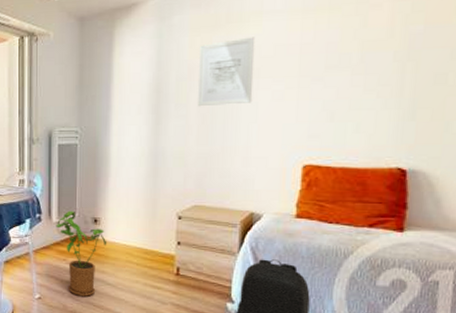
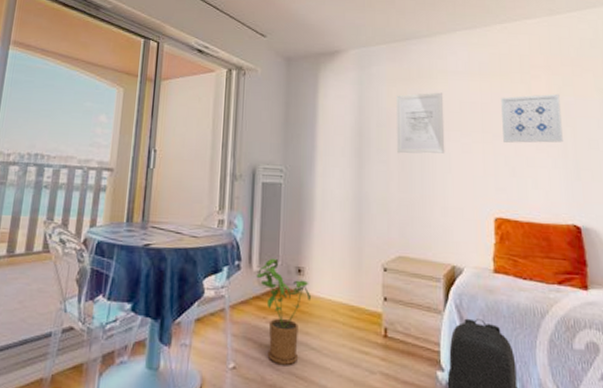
wall art: none [323,23,405,85] -> present [501,93,563,143]

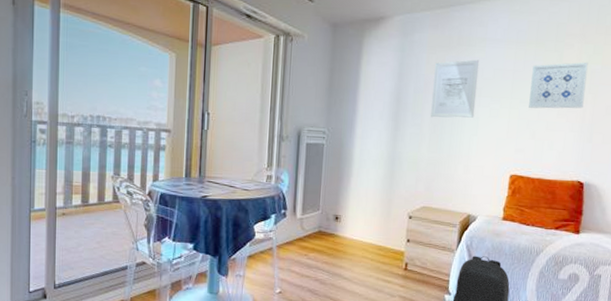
house plant: present [256,258,312,365] -> none [299,207,346,290]

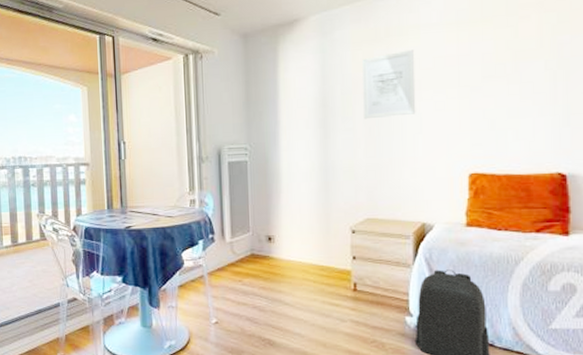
wall art: present [529,62,588,109] -> none [481,33,553,95]

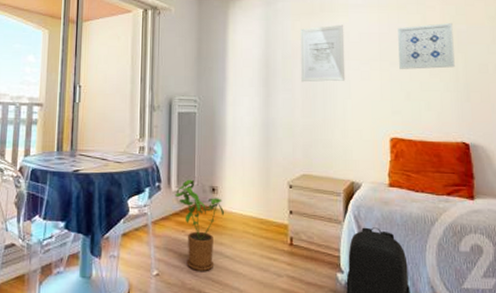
house plant: none [229,229,283,318] -> present [175,179,225,271]
wall art: none [481,33,553,95] -> present [398,22,455,69]

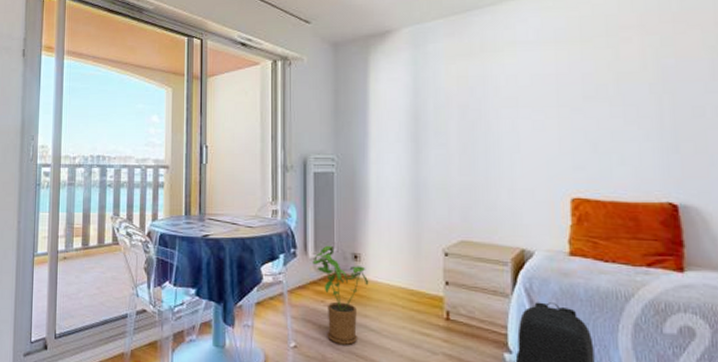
wall art: present [301,24,346,82] -> none [456,66,513,136]
wall art: present [398,22,455,69] -> none [581,56,659,116]

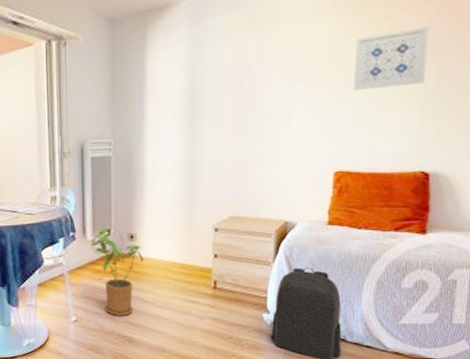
wall art: none [581,56,659,116] -> present [354,25,429,90]

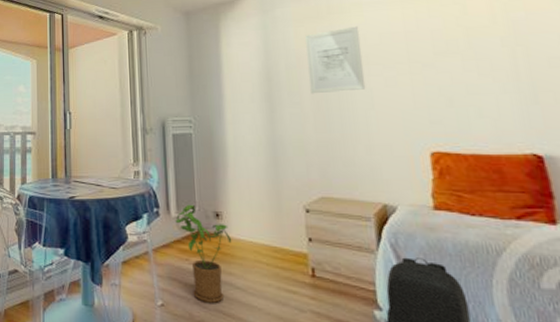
wall art: none [233,40,289,114] -> present [305,26,366,94]
wall art: present [354,25,429,90] -> none [429,10,513,71]

